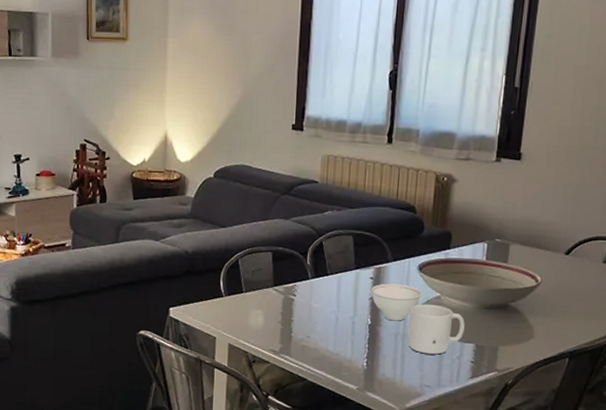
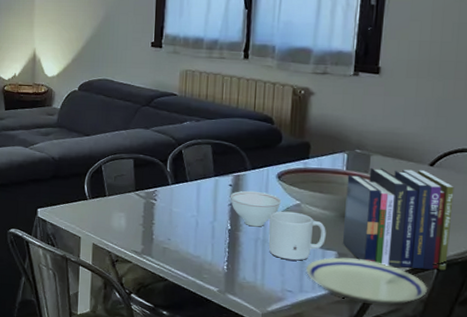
plate: none [444,350,560,397] -> present [306,257,428,306]
books: none [481,257,588,360] -> present [343,167,454,271]

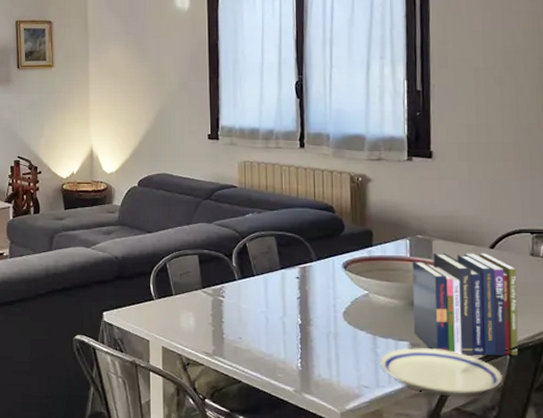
bowl: present [230,190,282,227] -> none [298,282,350,320]
mug: present [268,211,326,261] -> none [339,302,397,354]

